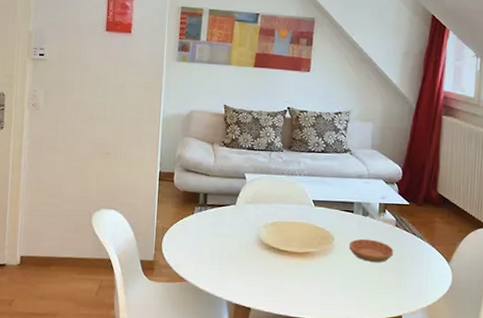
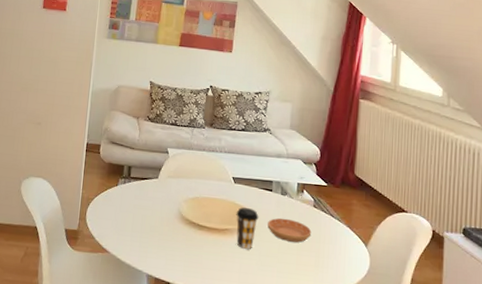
coffee cup: none [317,230,340,271] -> present [236,207,259,249]

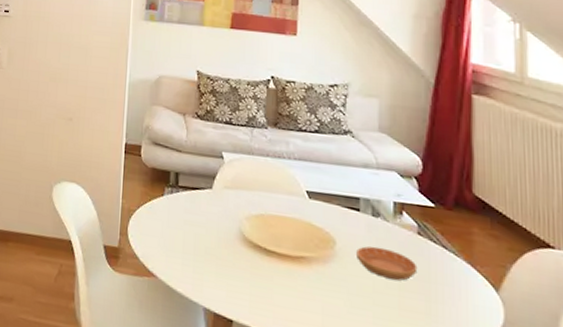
coffee cup: present [236,207,259,249] -> none [313,230,344,285]

